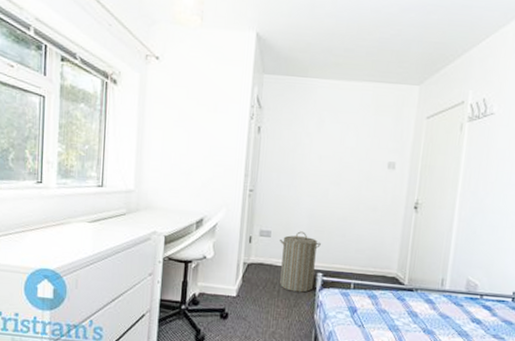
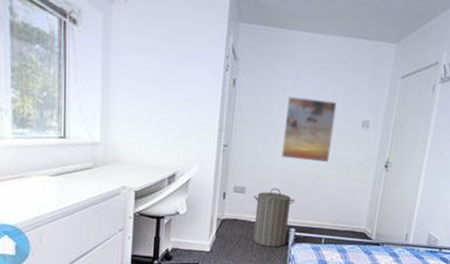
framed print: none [306,141,361,205] -> present [281,96,337,163]

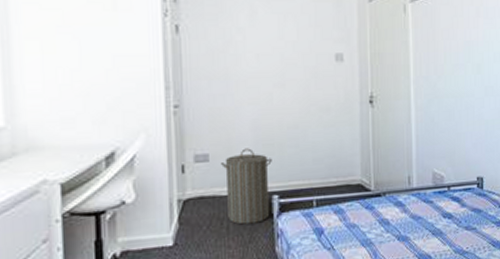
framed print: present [281,96,337,163] -> none [246,37,305,111]

